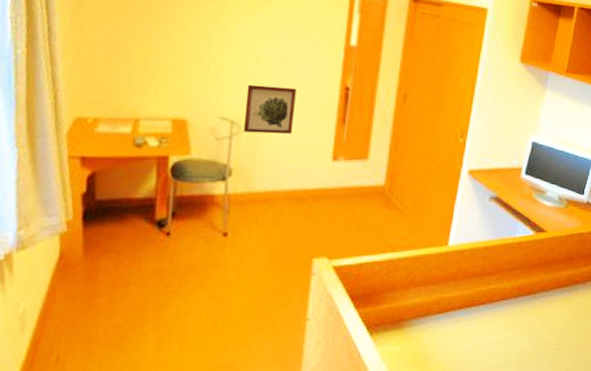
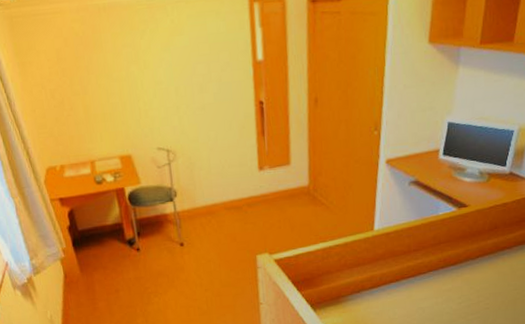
wall art: present [243,84,296,134] -> none [174,111,220,158]

